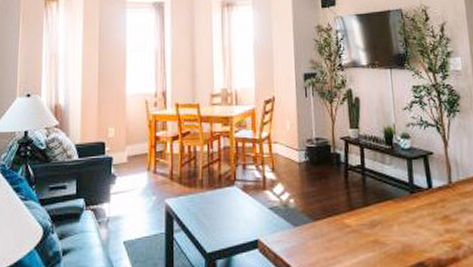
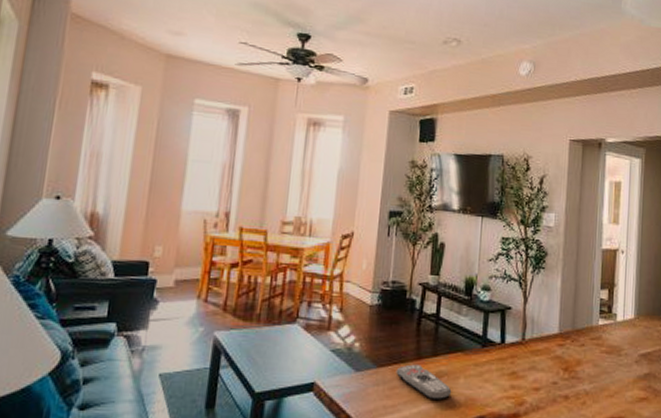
remote control: none [331,215,388,250] -> present [396,364,452,401]

